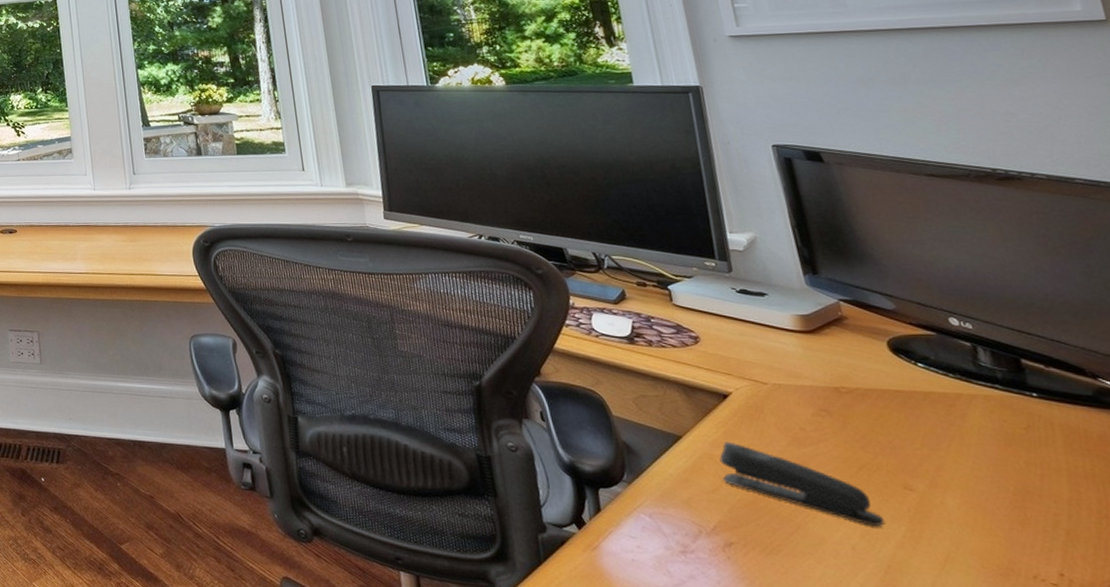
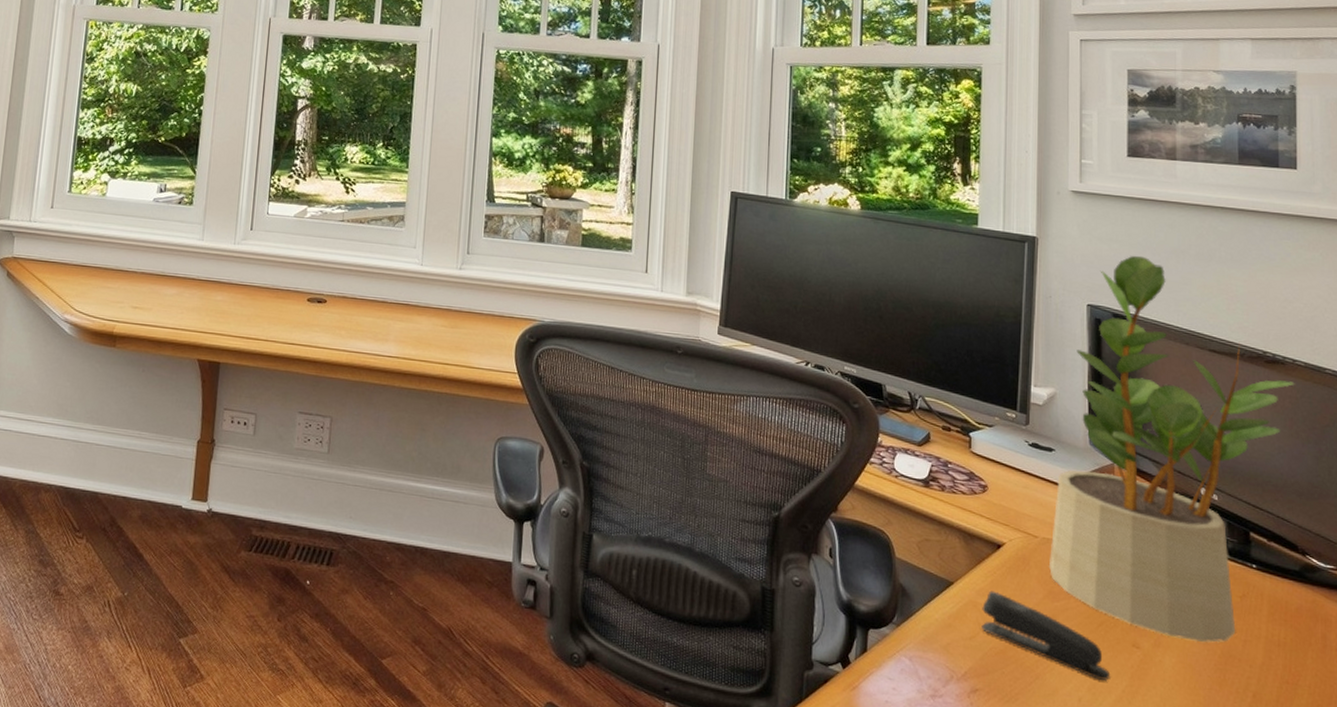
potted plant: none [770,89,1040,479] -> present [1048,255,1295,643]

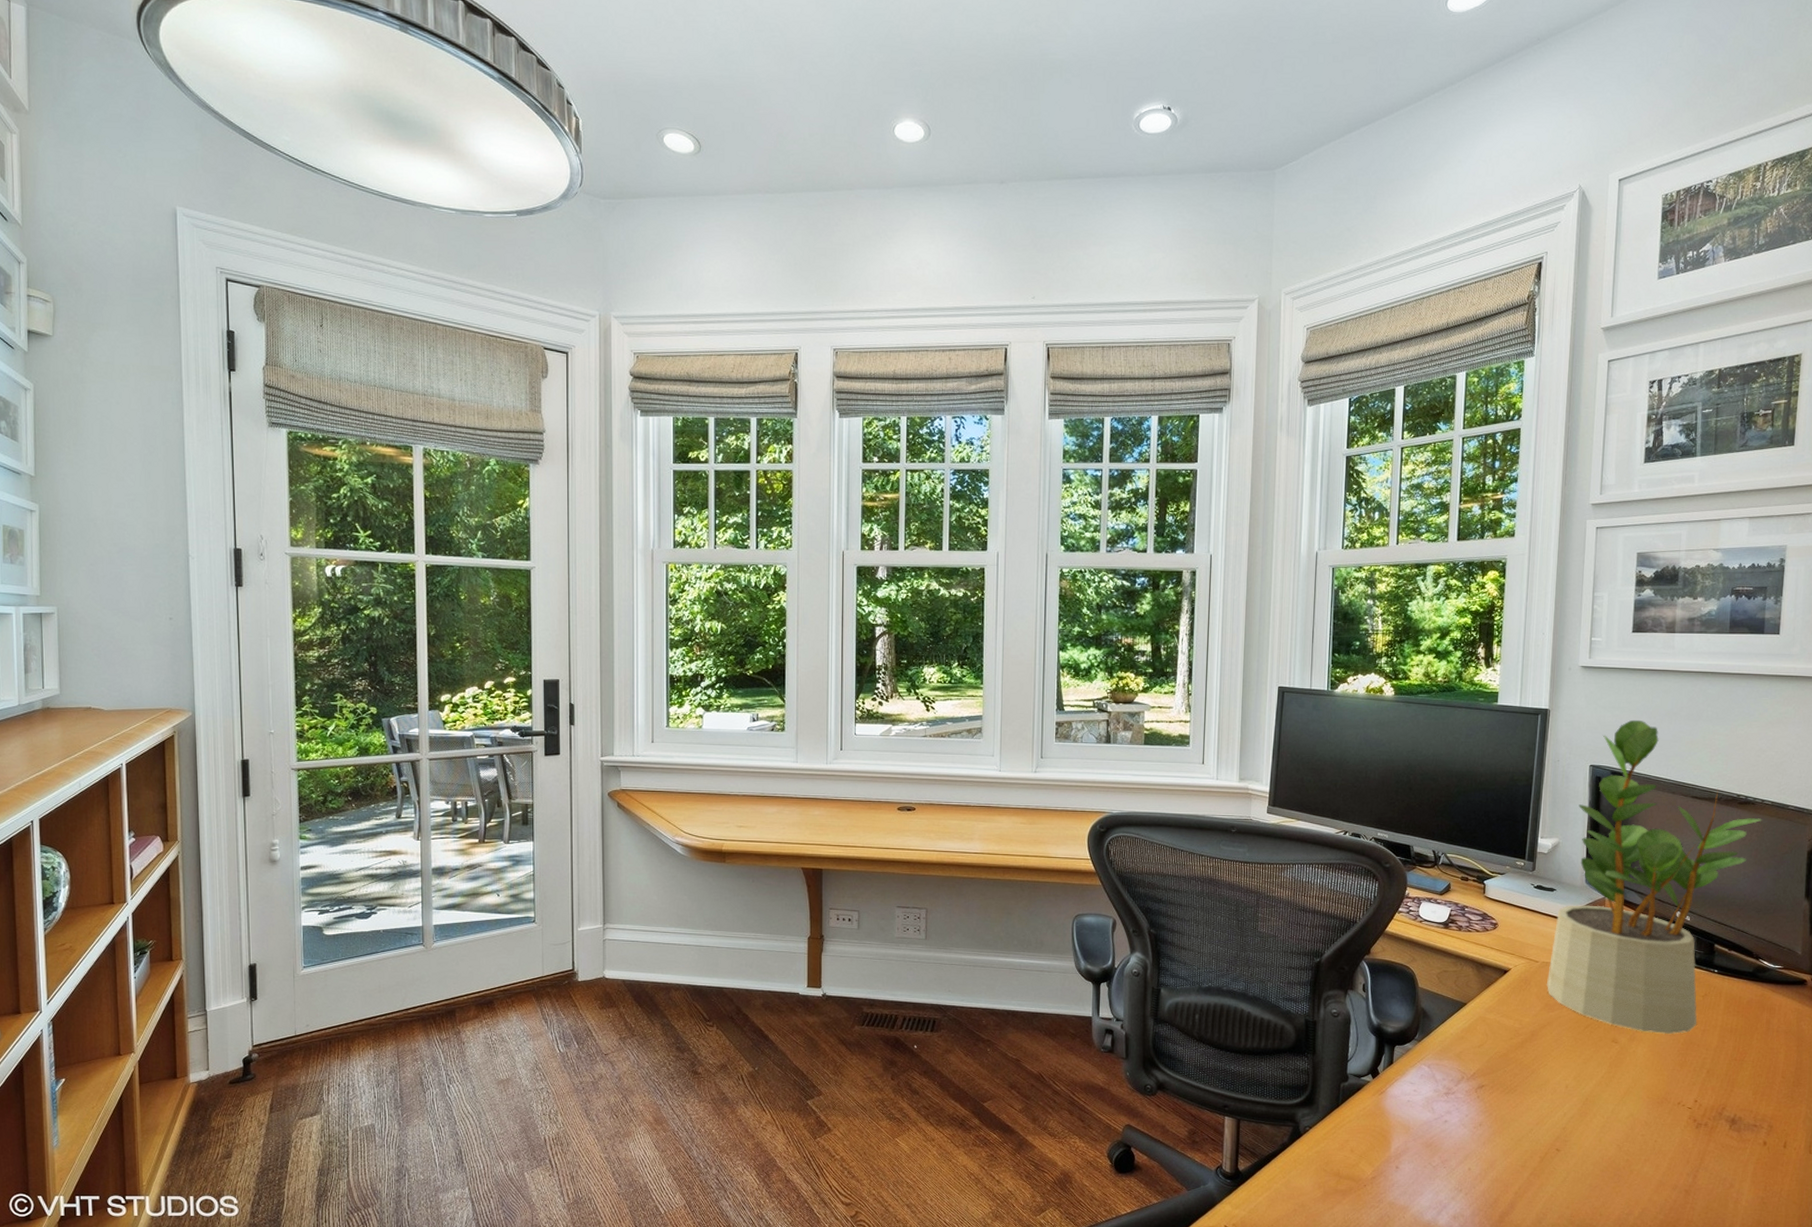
stapler: present [982,590,1111,680] -> none [1489,1007,1593,1070]

